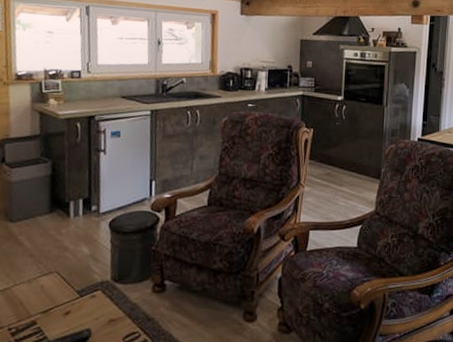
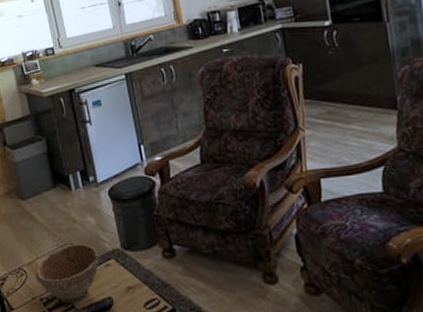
bowl: none [8,272,87,335] -> present [35,243,101,304]

